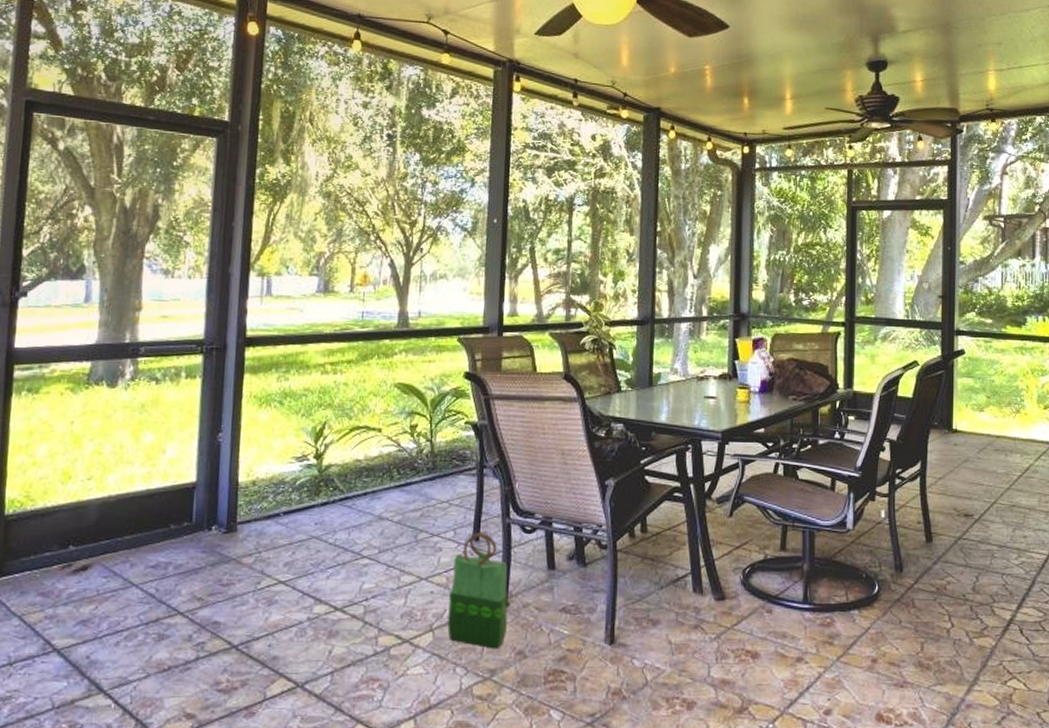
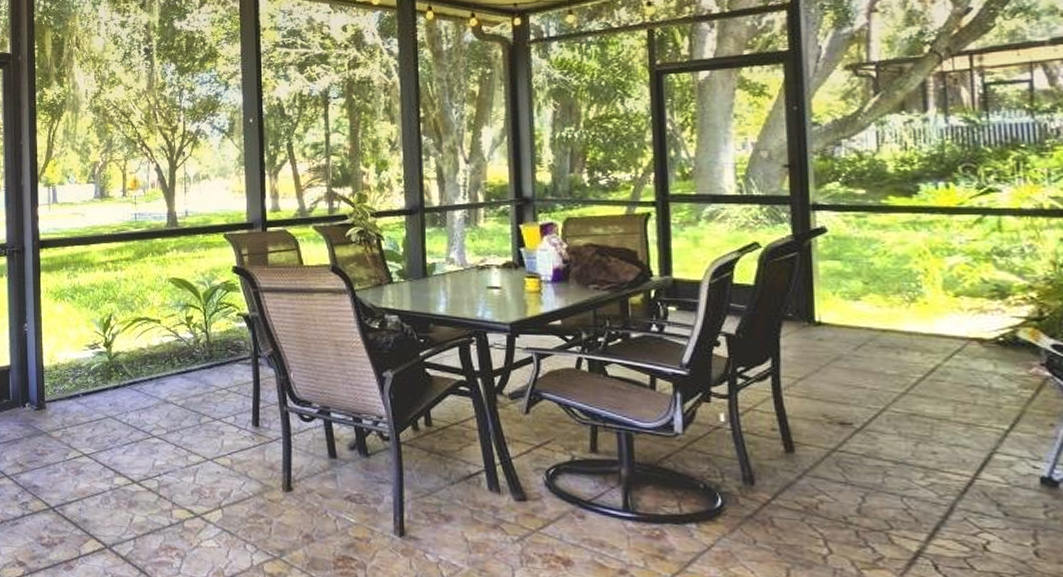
tote bag: present [447,533,508,649] -> none [234,419,292,531]

